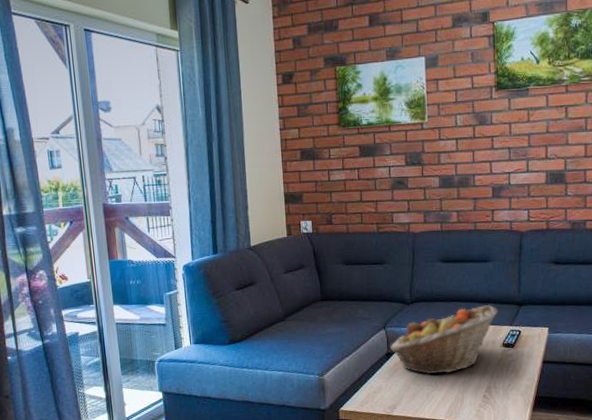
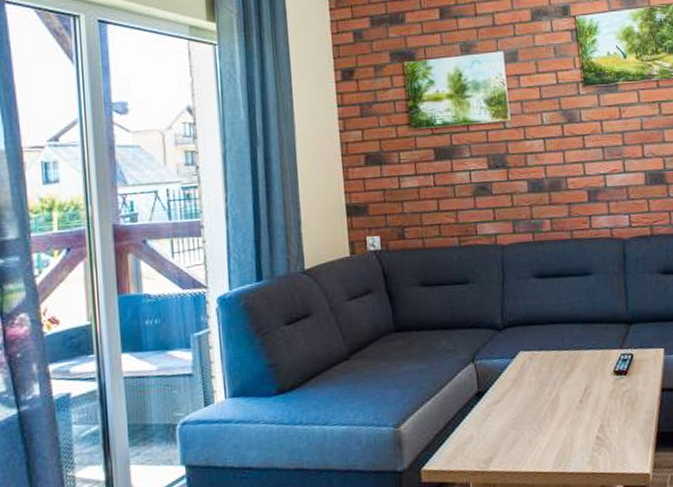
fruit basket: present [390,305,498,375] -> none [481,326,605,416]

